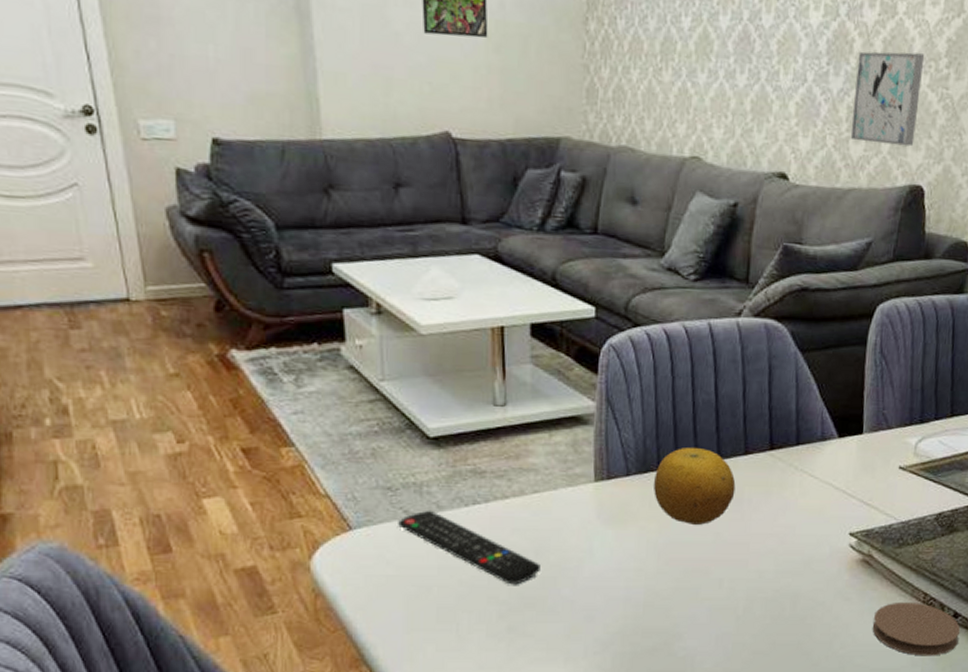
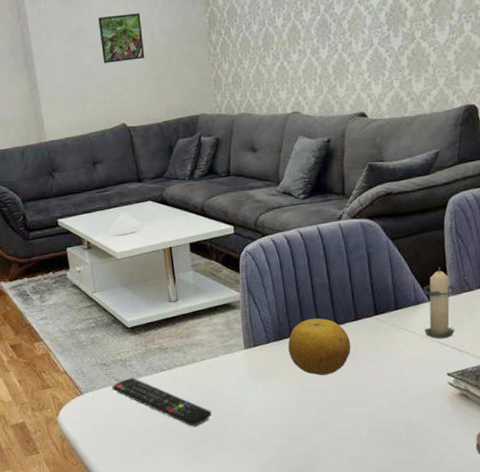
candle: none [829,393,872,488] -> present [423,266,456,339]
wall art: present [850,51,925,147] -> none [411,8,465,81]

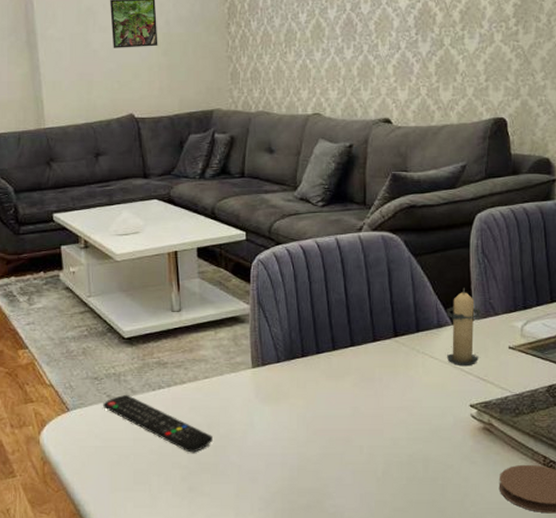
fruit: present [287,318,351,375] -> none [299,338,368,401]

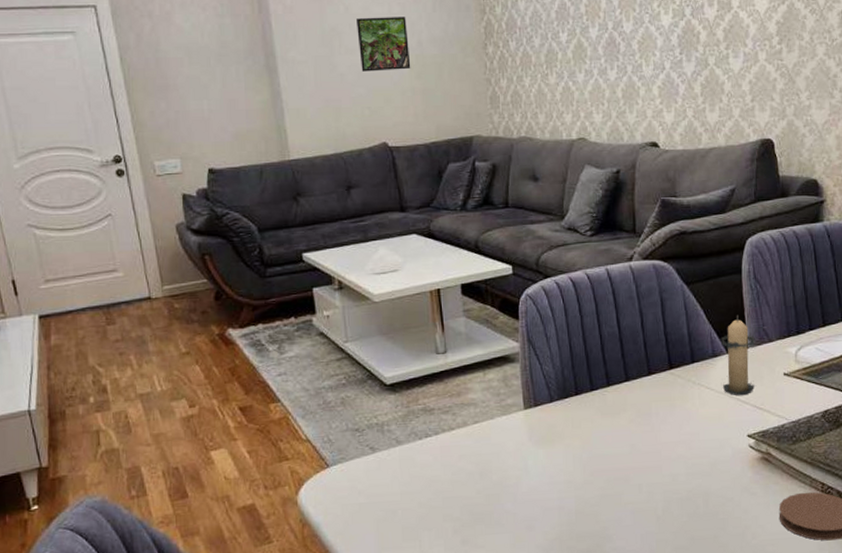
remote control: present [103,394,213,453] -> none [366,445,485,503]

